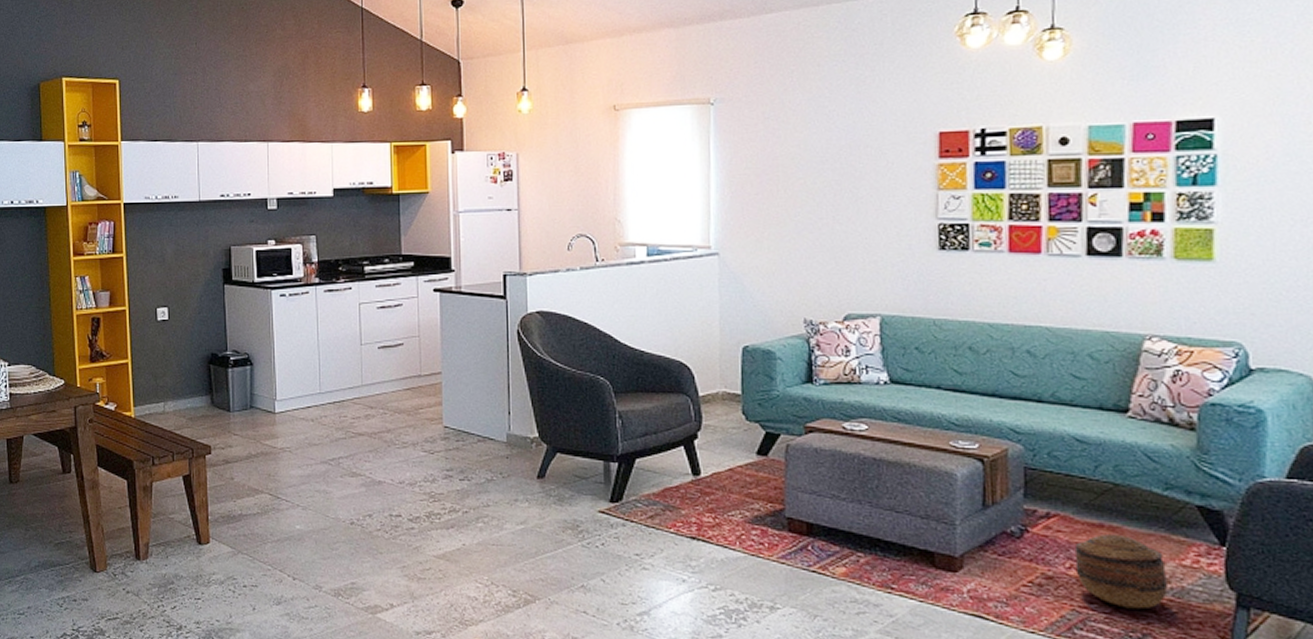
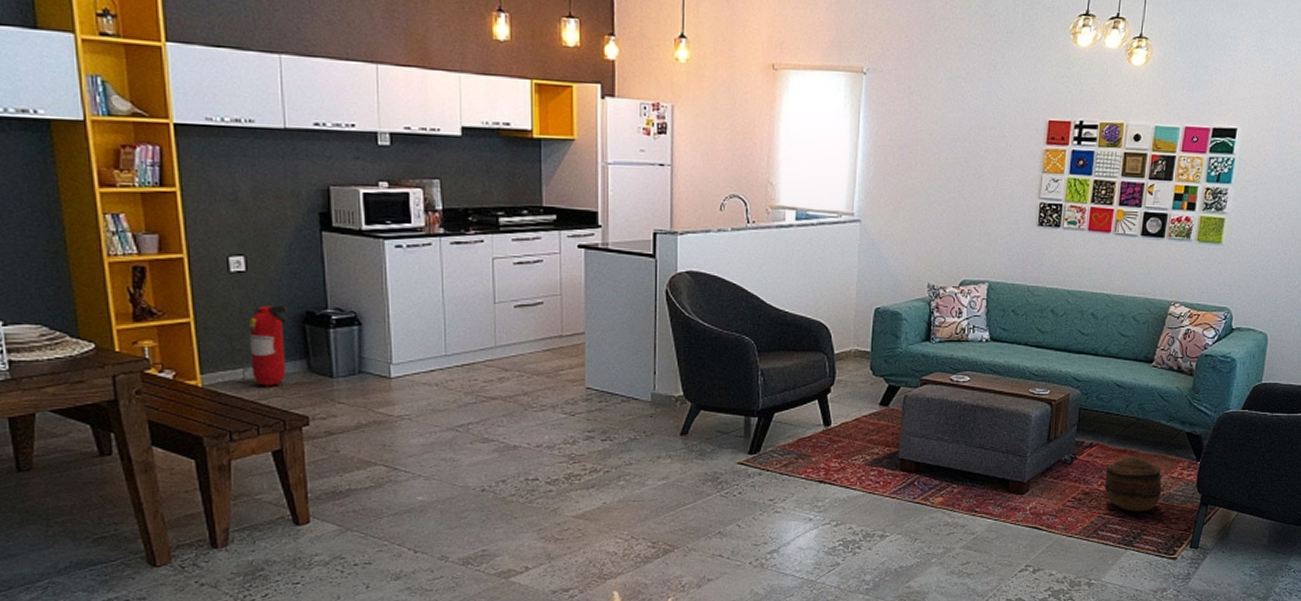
fire extinguisher: none [169,348,198,418] -> present [248,304,289,386]

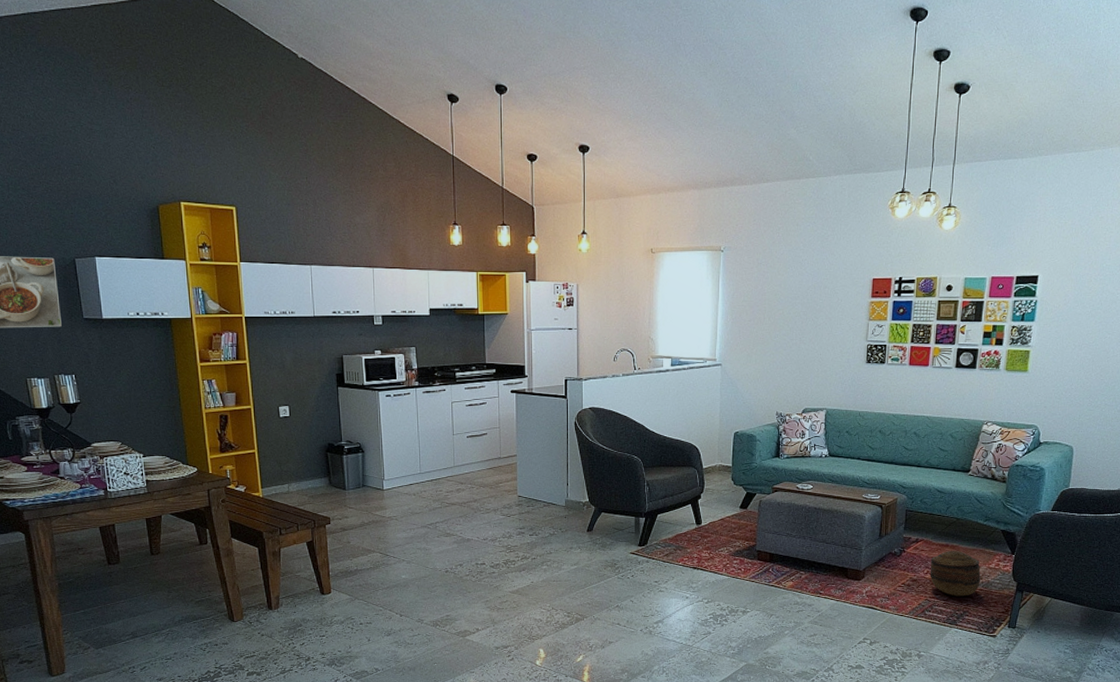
fire extinguisher: present [248,304,289,386] -> none [291,439,317,496]

